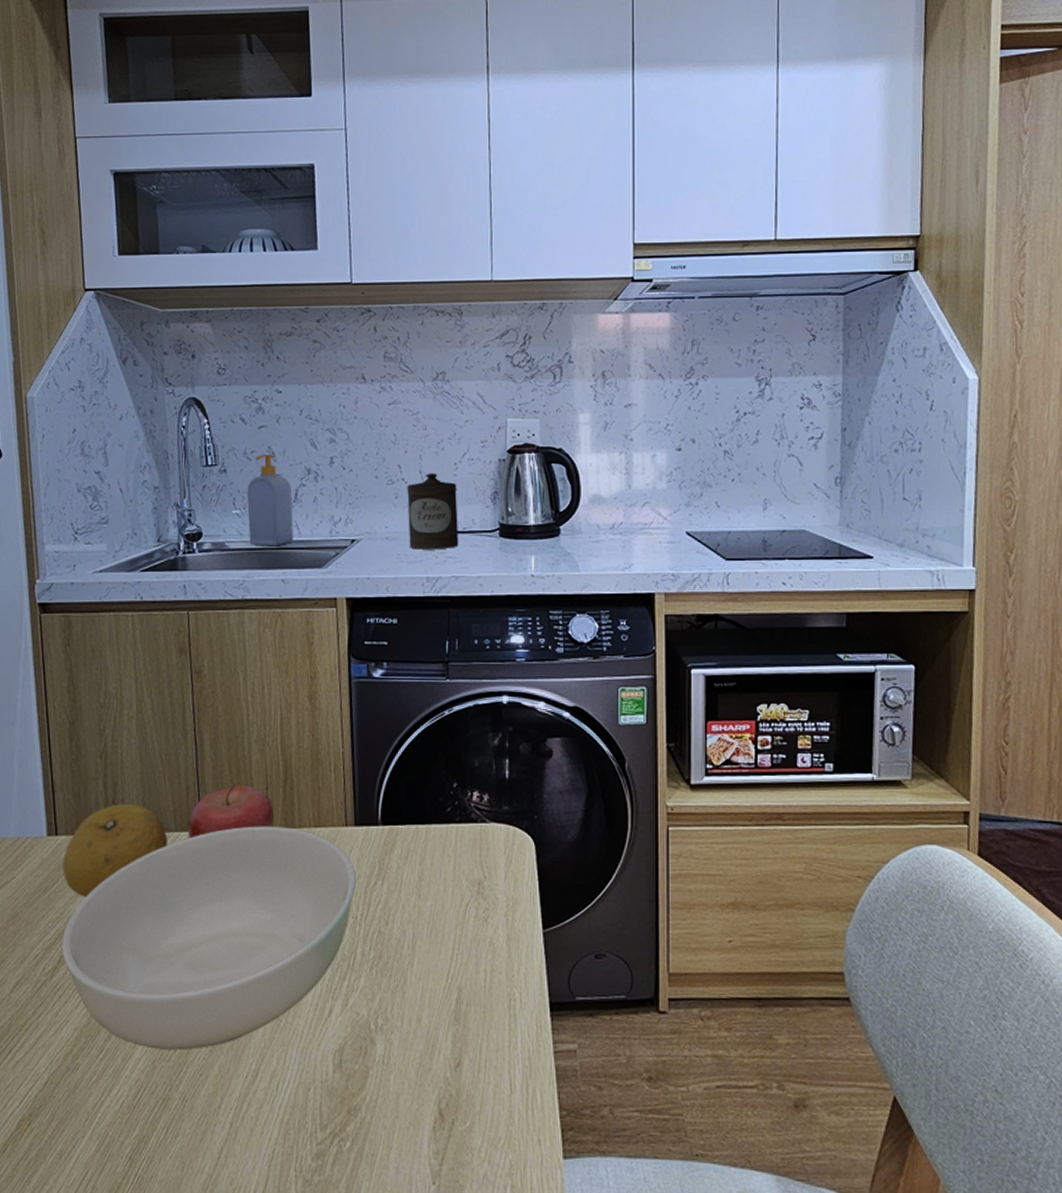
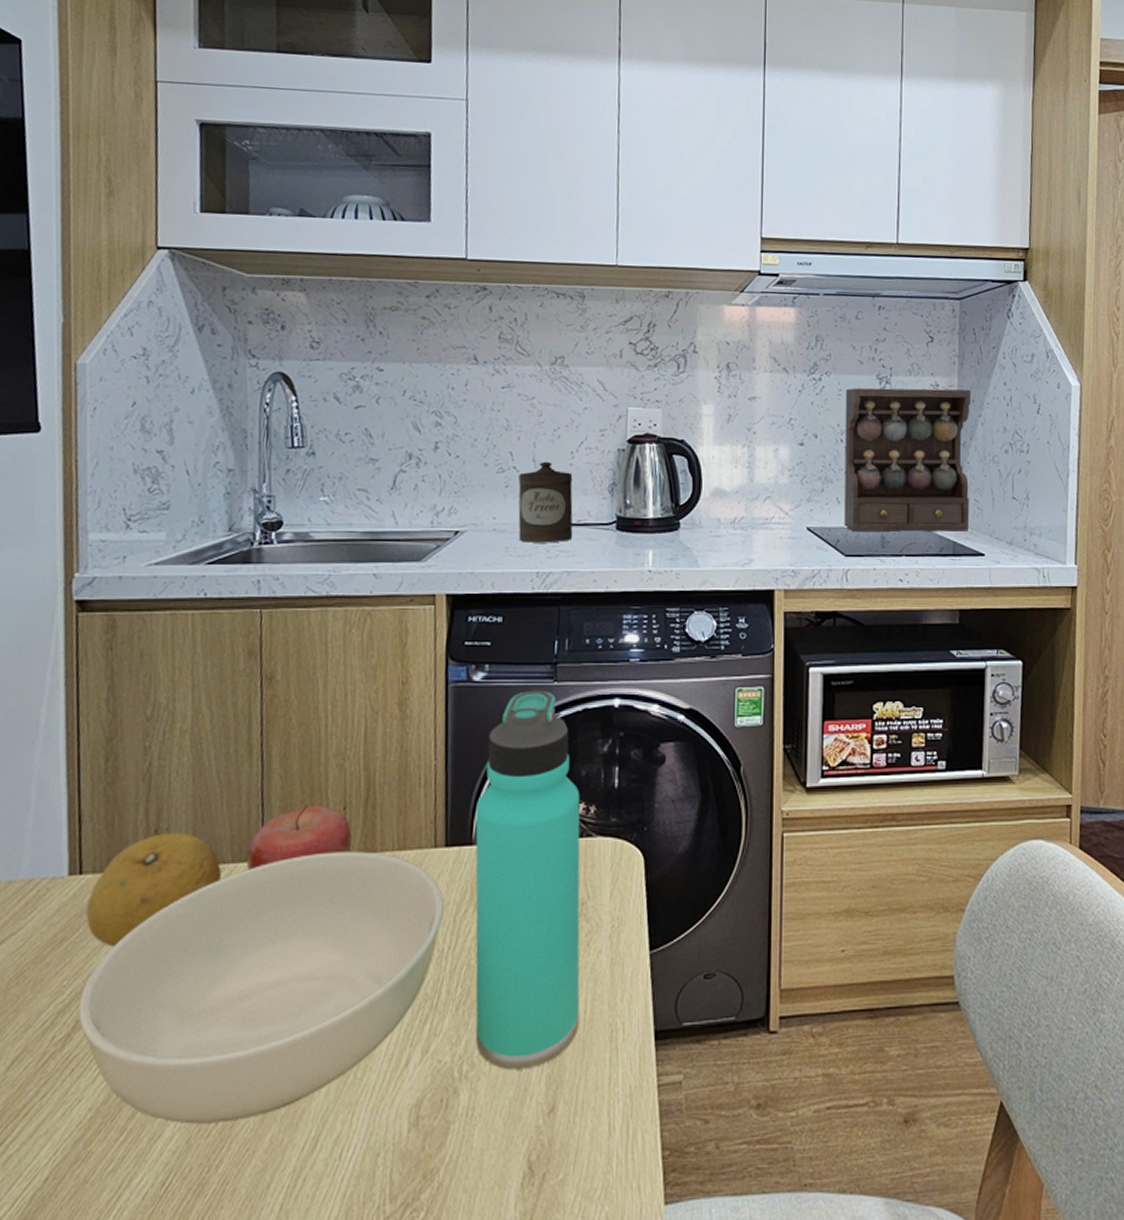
soap bottle: present [246,454,294,547] -> none [337,436,390,538]
thermos bottle: none [380,686,480,1028] -> present [475,690,581,1070]
spice rack: none [723,389,858,536] -> present [843,388,972,532]

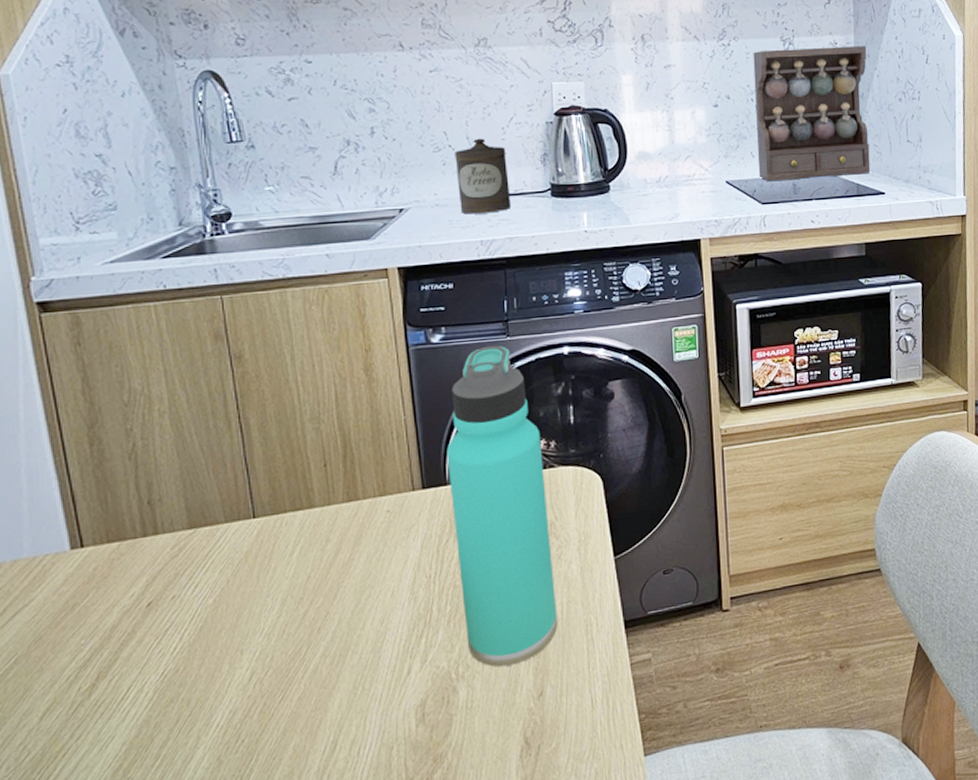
bowl: present [77,851,444,1124] -> none [98,500,427,745]
fruit: present [86,832,222,947] -> none [93,501,218,607]
fruit: present [246,805,352,870] -> none [238,465,335,528]

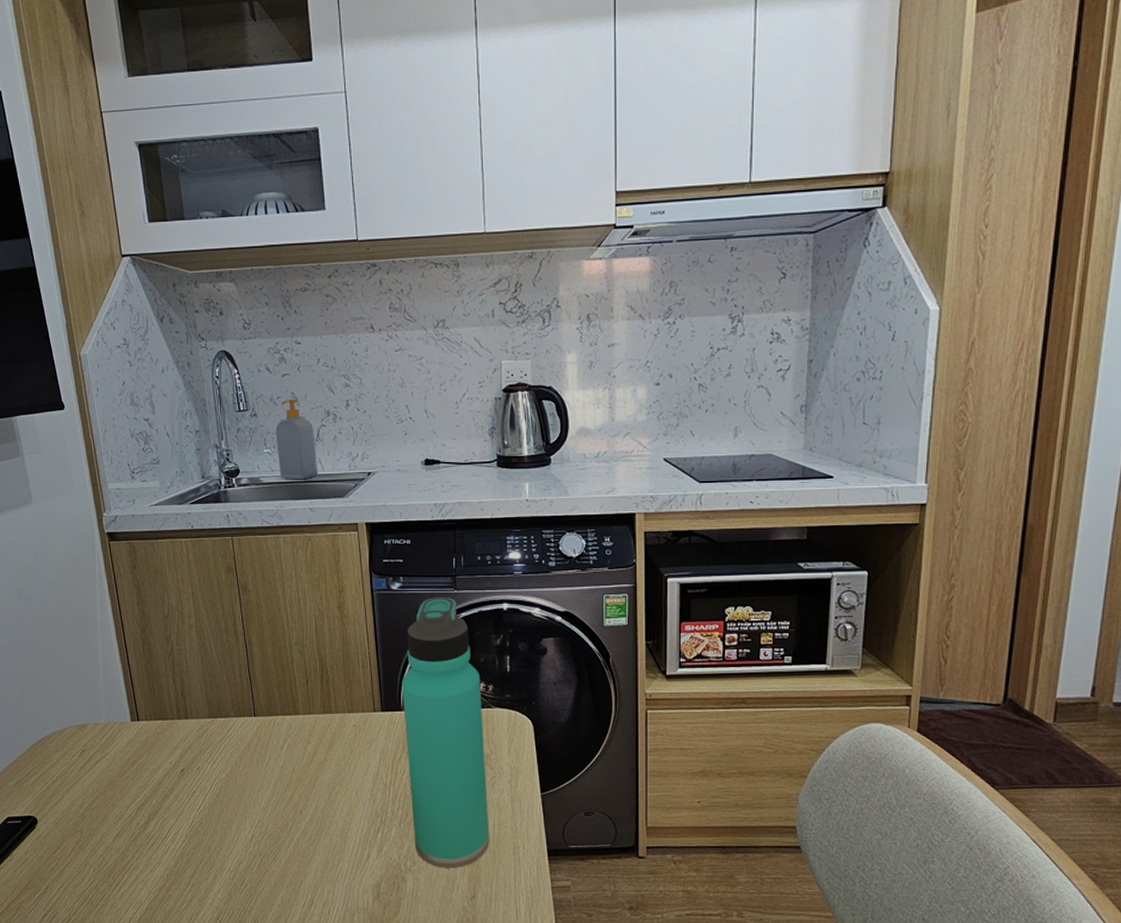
soap bottle: none [279,126,337,222] -> present [275,399,318,480]
canister: present [455,138,512,215] -> none [415,411,462,480]
spice rack: present [753,46,871,182] -> none [697,322,824,461]

